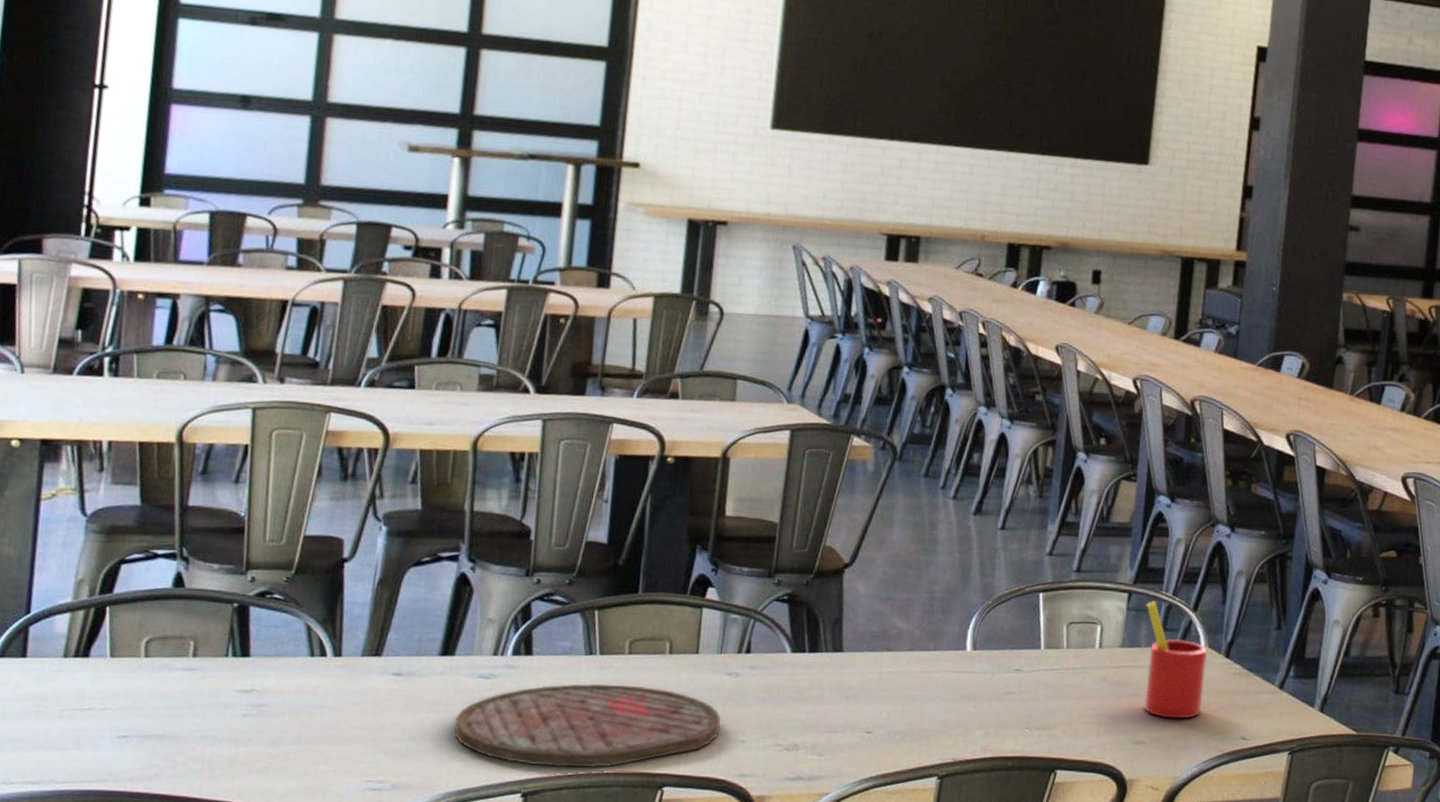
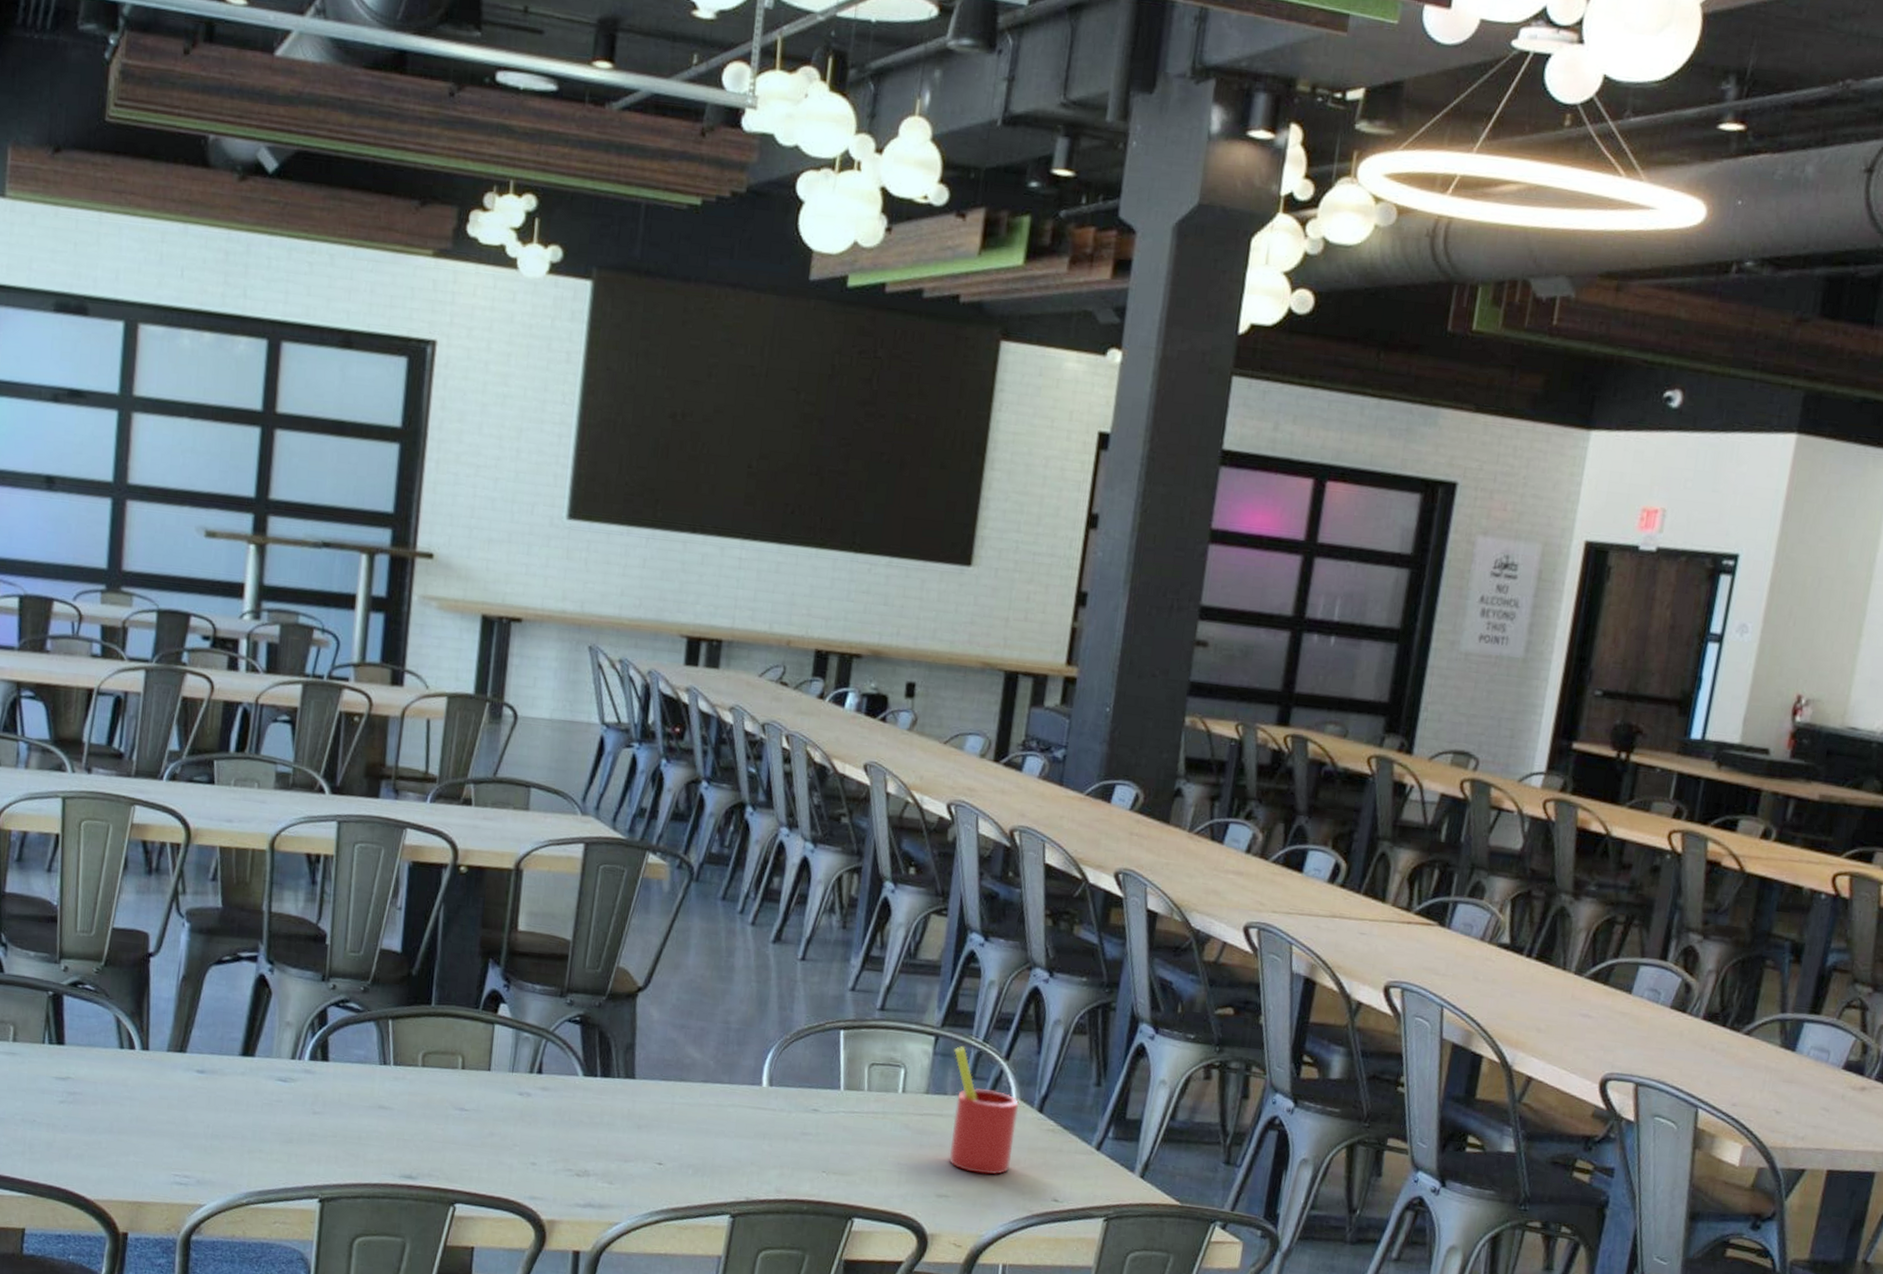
cutting board: present [454,684,720,768] -> none [255,1092,512,1180]

